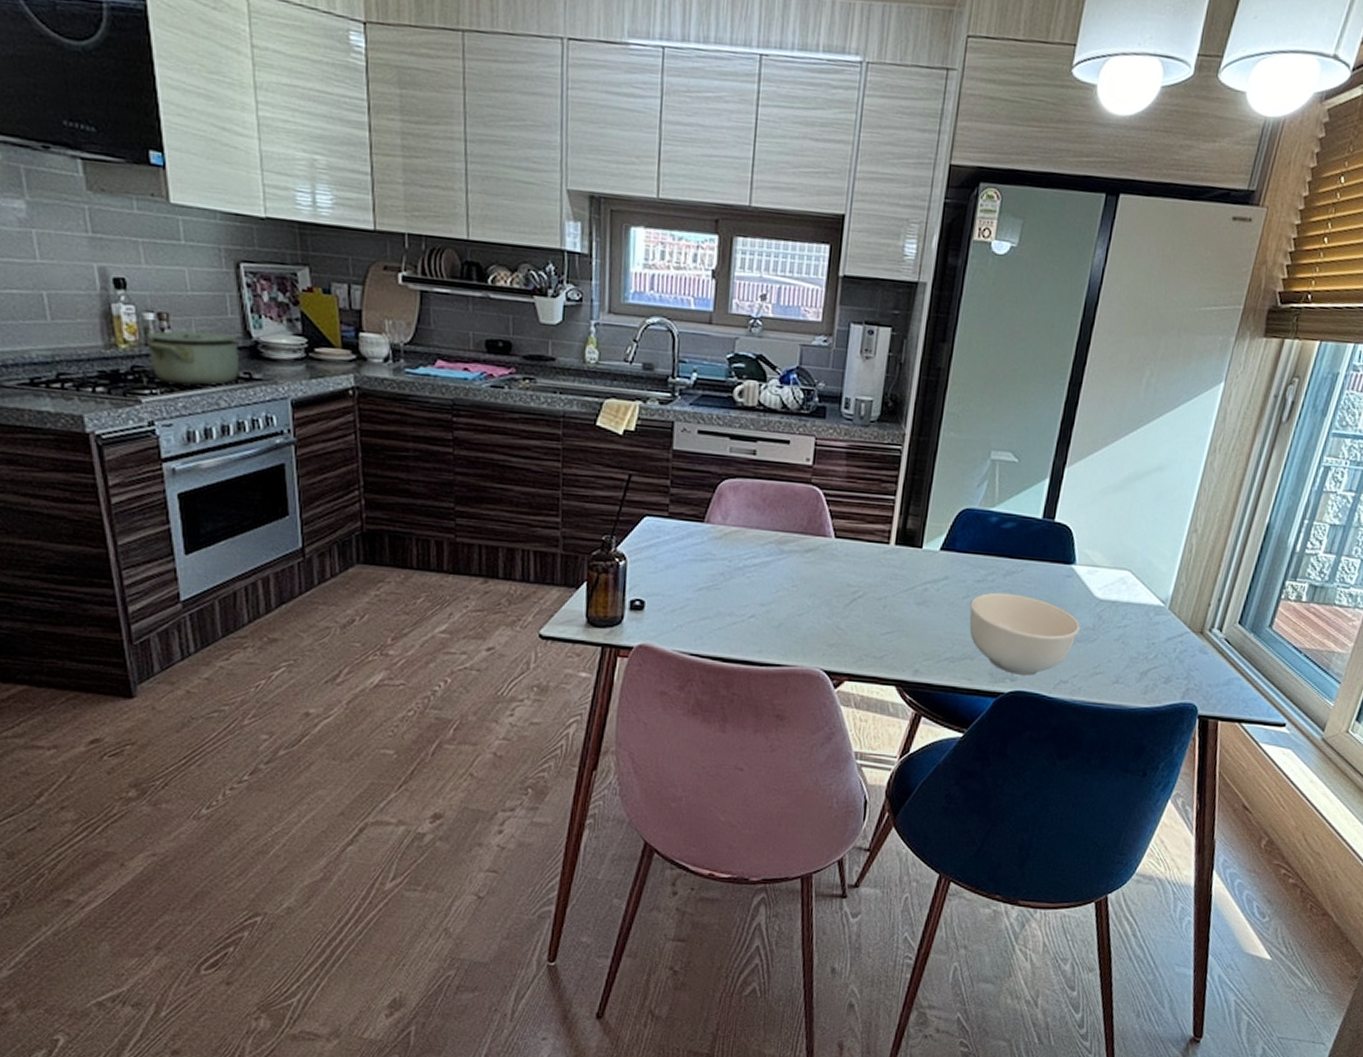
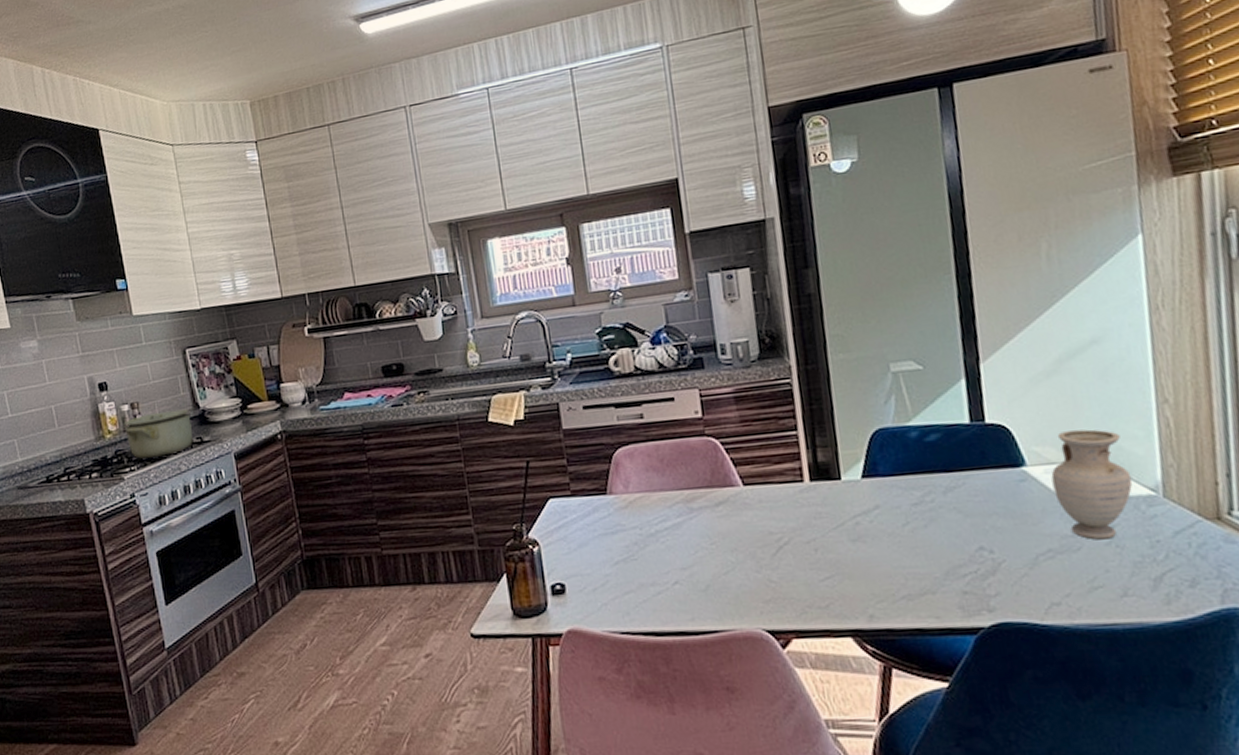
bowl: present [969,592,1080,675] -> none [913,510,1057,604]
vase: none [1090,541,1153,636] -> present [1051,429,1133,540]

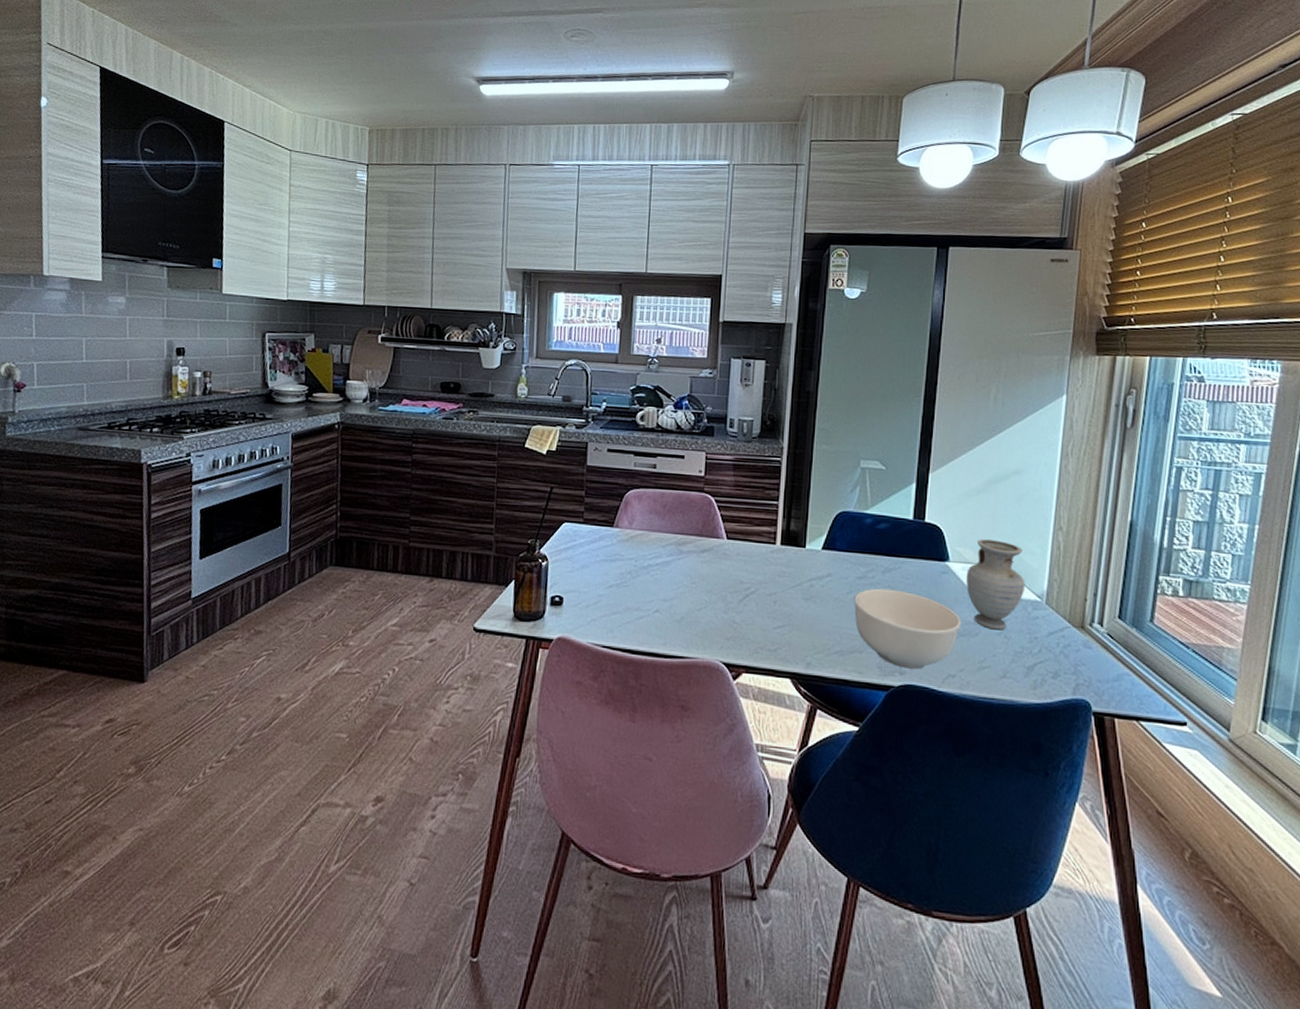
cooking pot: present [124,409,193,459] -> none [193,384,258,425]
bowl: none [913,510,1057,604] -> present [854,588,961,669]

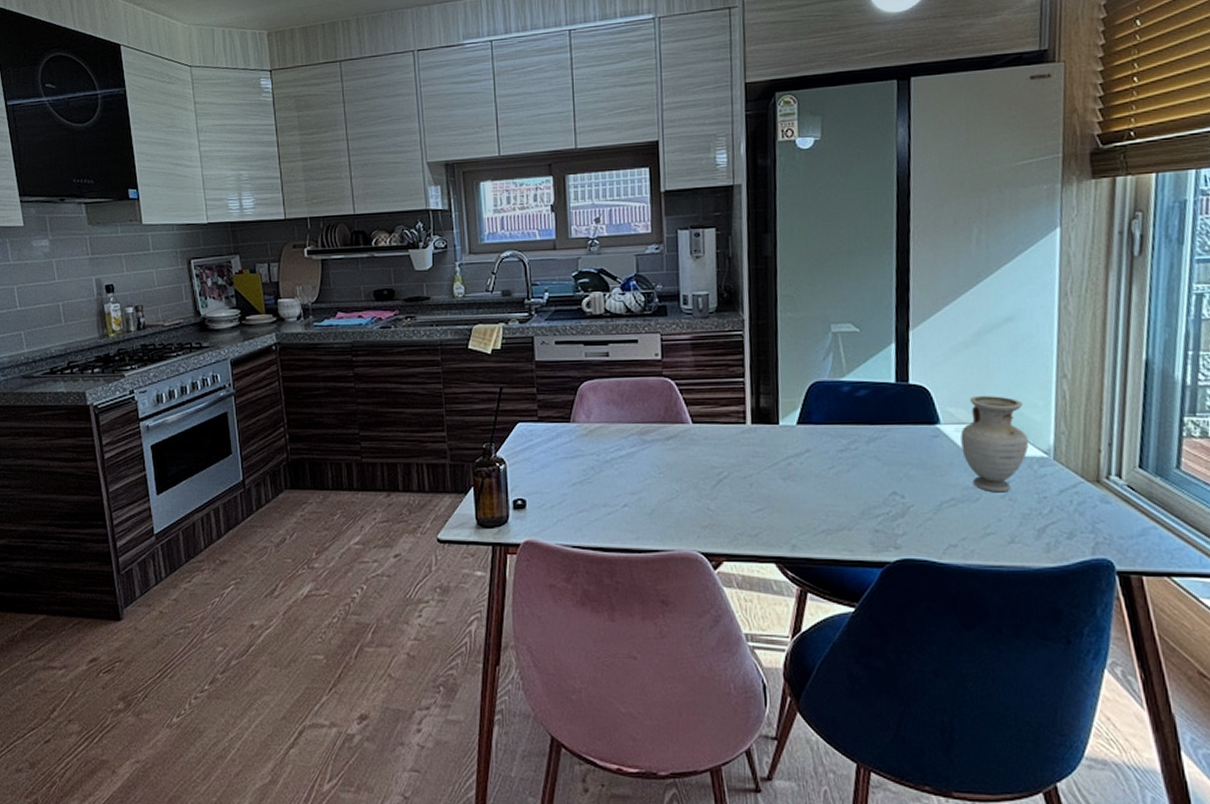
bowl: present [854,588,961,669] -> none [837,459,959,542]

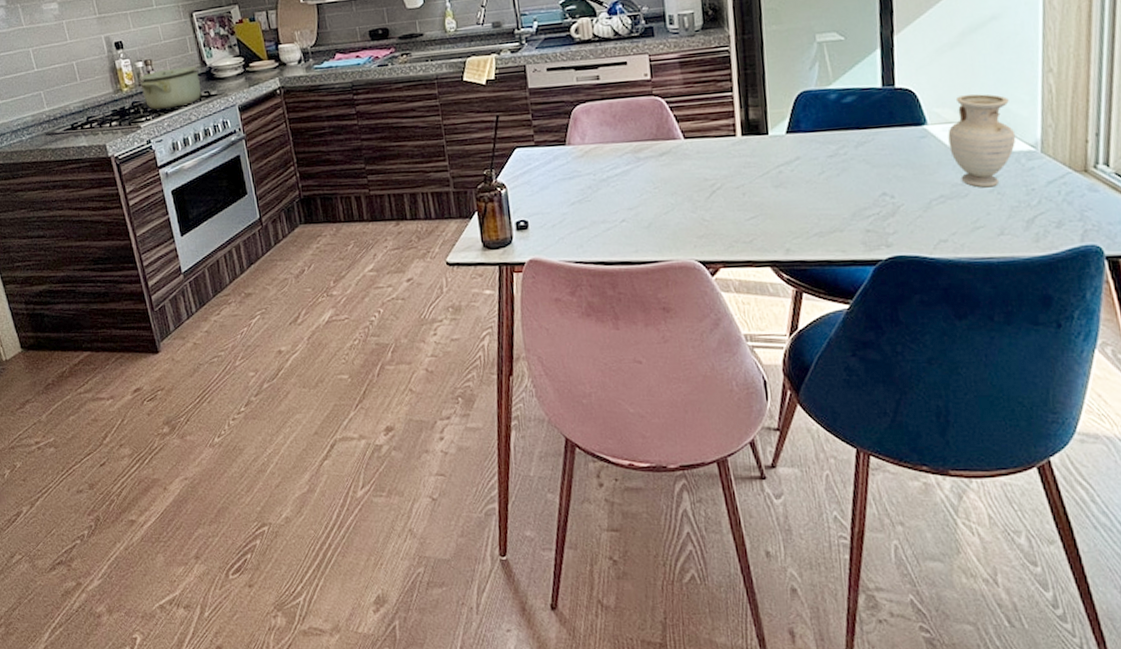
cooking pot: none [127,315,193,359] -> present [139,66,202,110]

